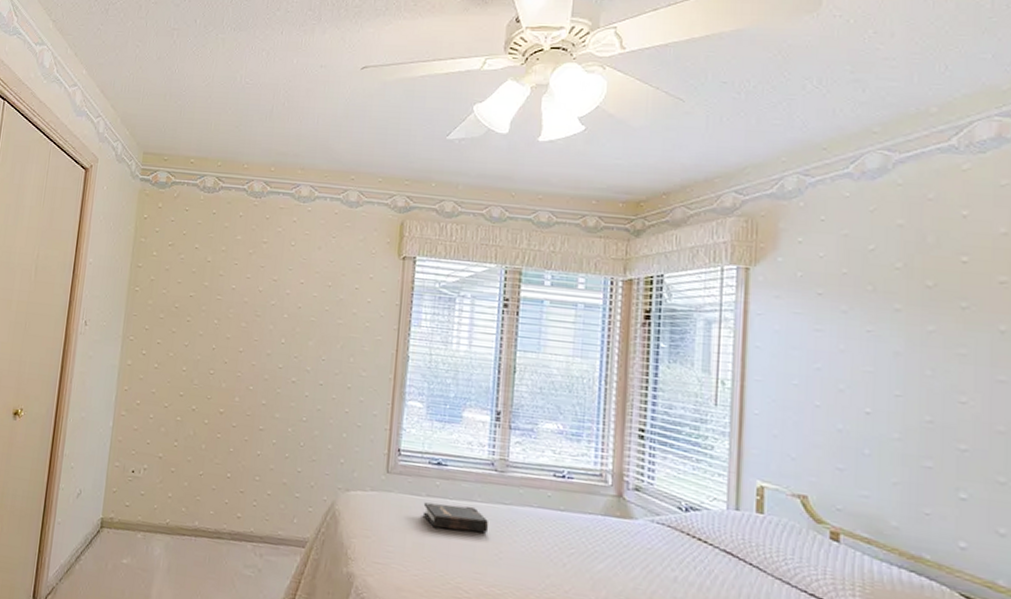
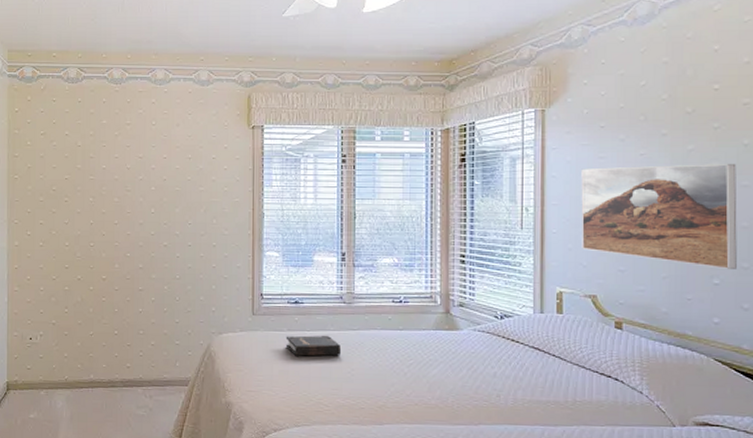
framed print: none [790,341,991,483] -> present [581,164,737,269]

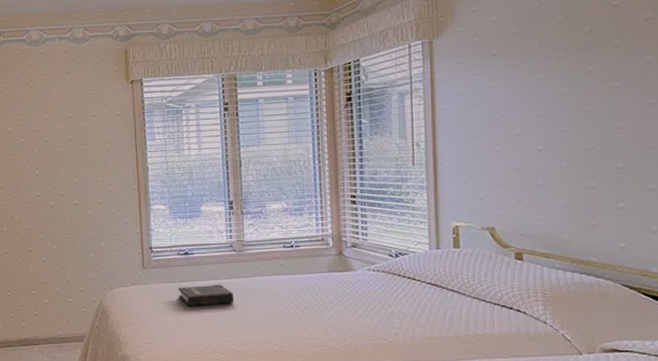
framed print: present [581,164,737,269] -> none [474,83,643,192]

